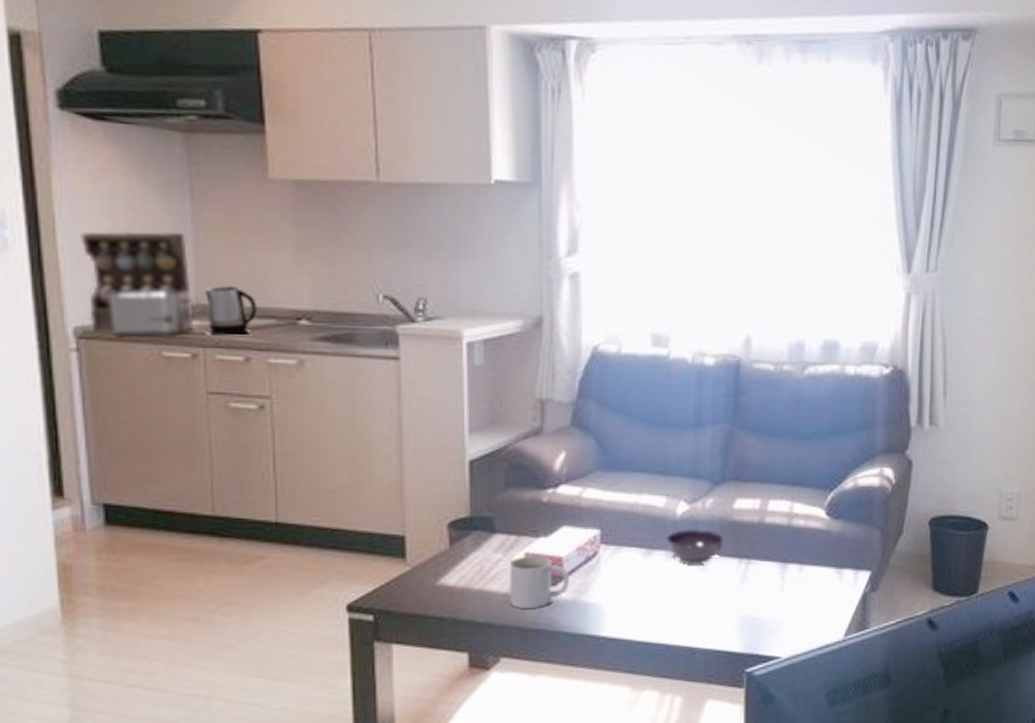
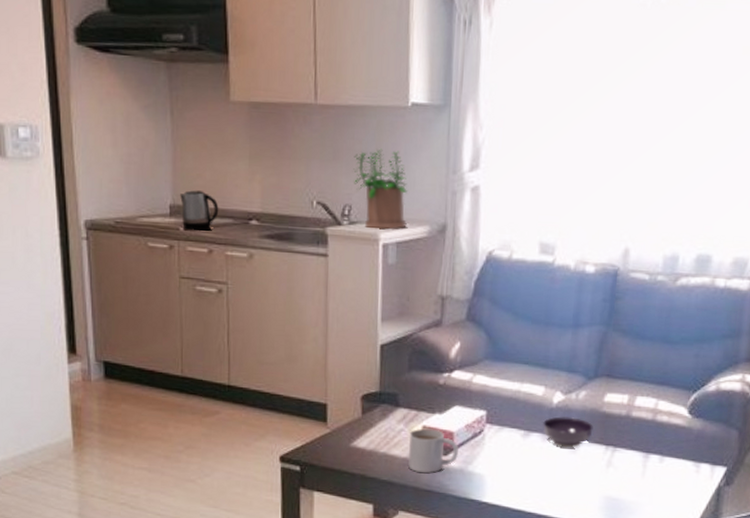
spice rack: present [81,231,195,334] -> none [91,143,172,227]
toaster: present [109,289,195,340] -> none [110,192,172,233]
potted plant: none [427,232,495,326] -> present [353,148,407,230]

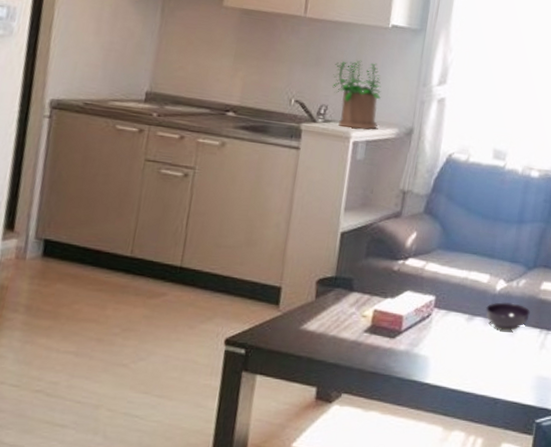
kettle: present [180,189,219,232] -> none [156,80,197,119]
mug: present [408,428,458,474] -> none [356,312,406,356]

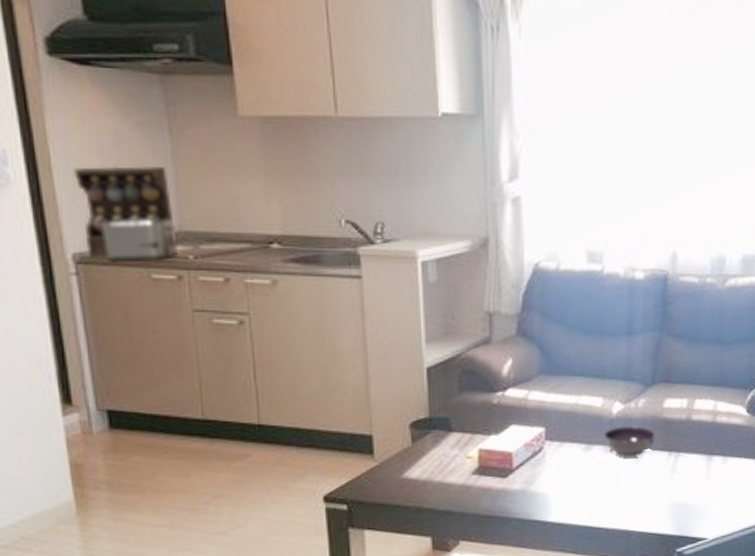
spice rack: none [64,29,152,107] -> present [74,166,179,260]
toaster: none [80,76,149,117] -> present [102,218,179,264]
potted plant: present [332,60,382,130] -> none [383,162,446,247]

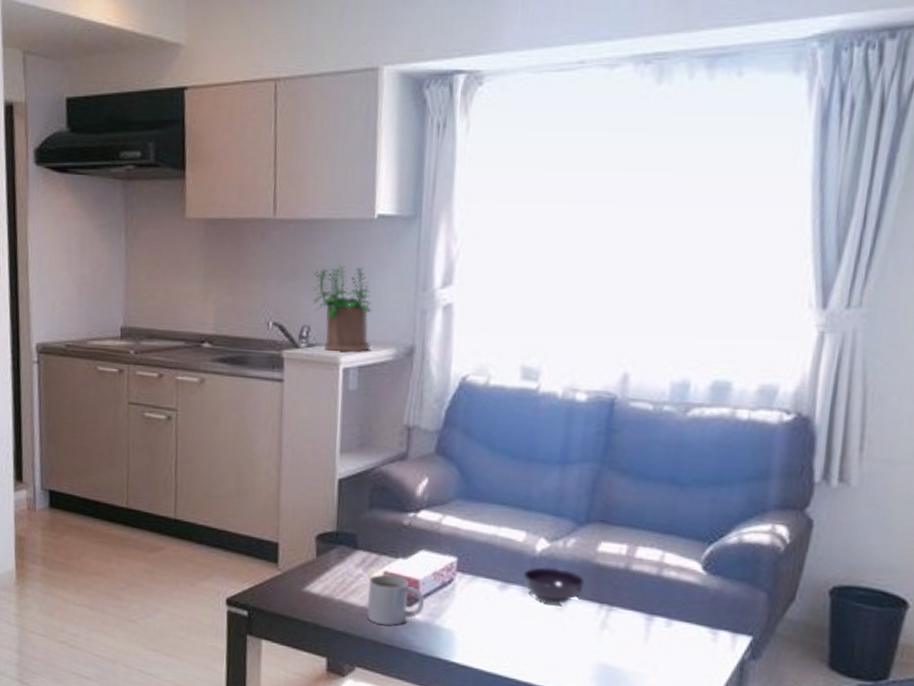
spice rack: present [74,166,179,260] -> none [45,264,123,350]
toaster: present [102,218,179,264] -> none [62,314,122,356]
potted plant: none [383,162,446,247] -> present [313,265,372,353]
mug: none [464,451,518,499] -> present [367,574,424,626]

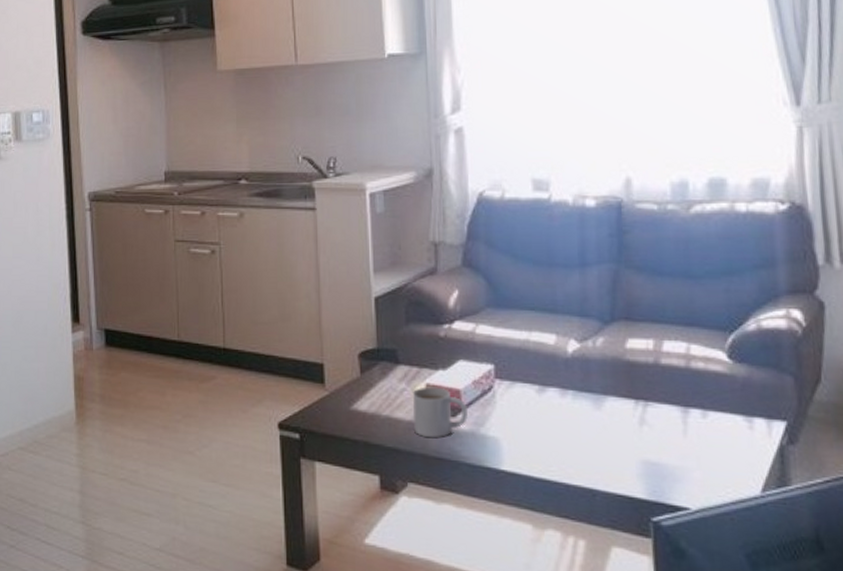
potted plant: present [313,265,372,353] -> none [335,100,392,179]
bowl: present [522,567,585,604] -> none [558,368,618,403]

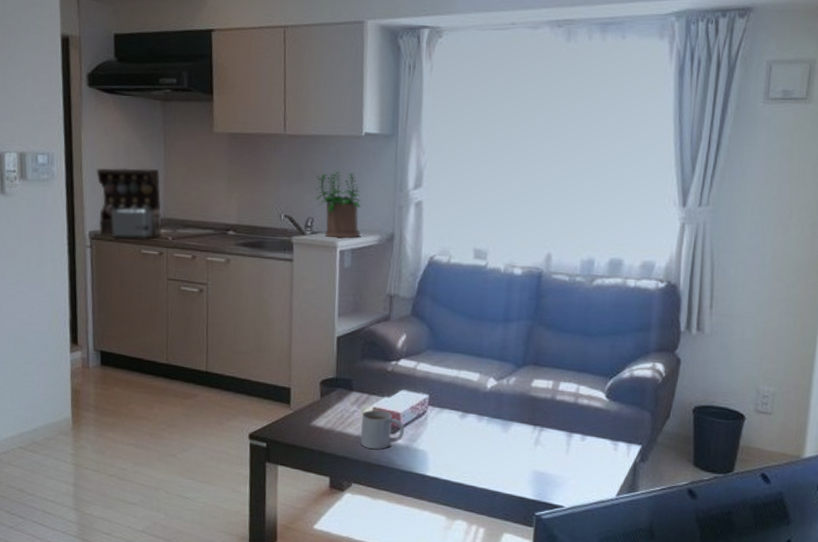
spice rack: none [94,117,167,198] -> present [96,168,162,237]
toaster: none [111,160,167,201] -> present [111,207,162,242]
potted plant: none [335,100,392,179] -> present [315,171,361,239]

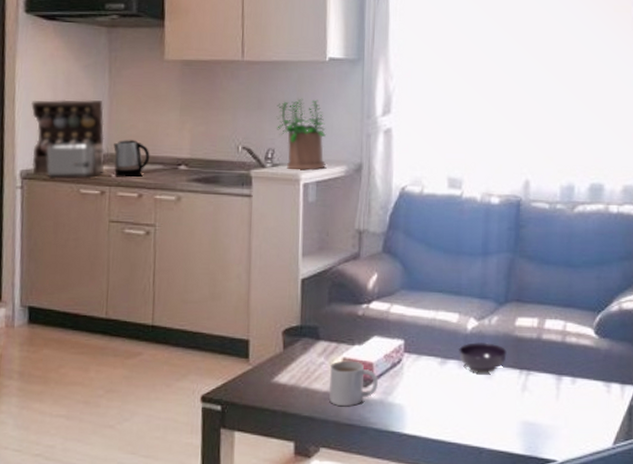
kettle: none [170,205,202,241] -> present [114,139,150,178]
bowl: none [477,400,523,427] -> present [458,342,507,373]

